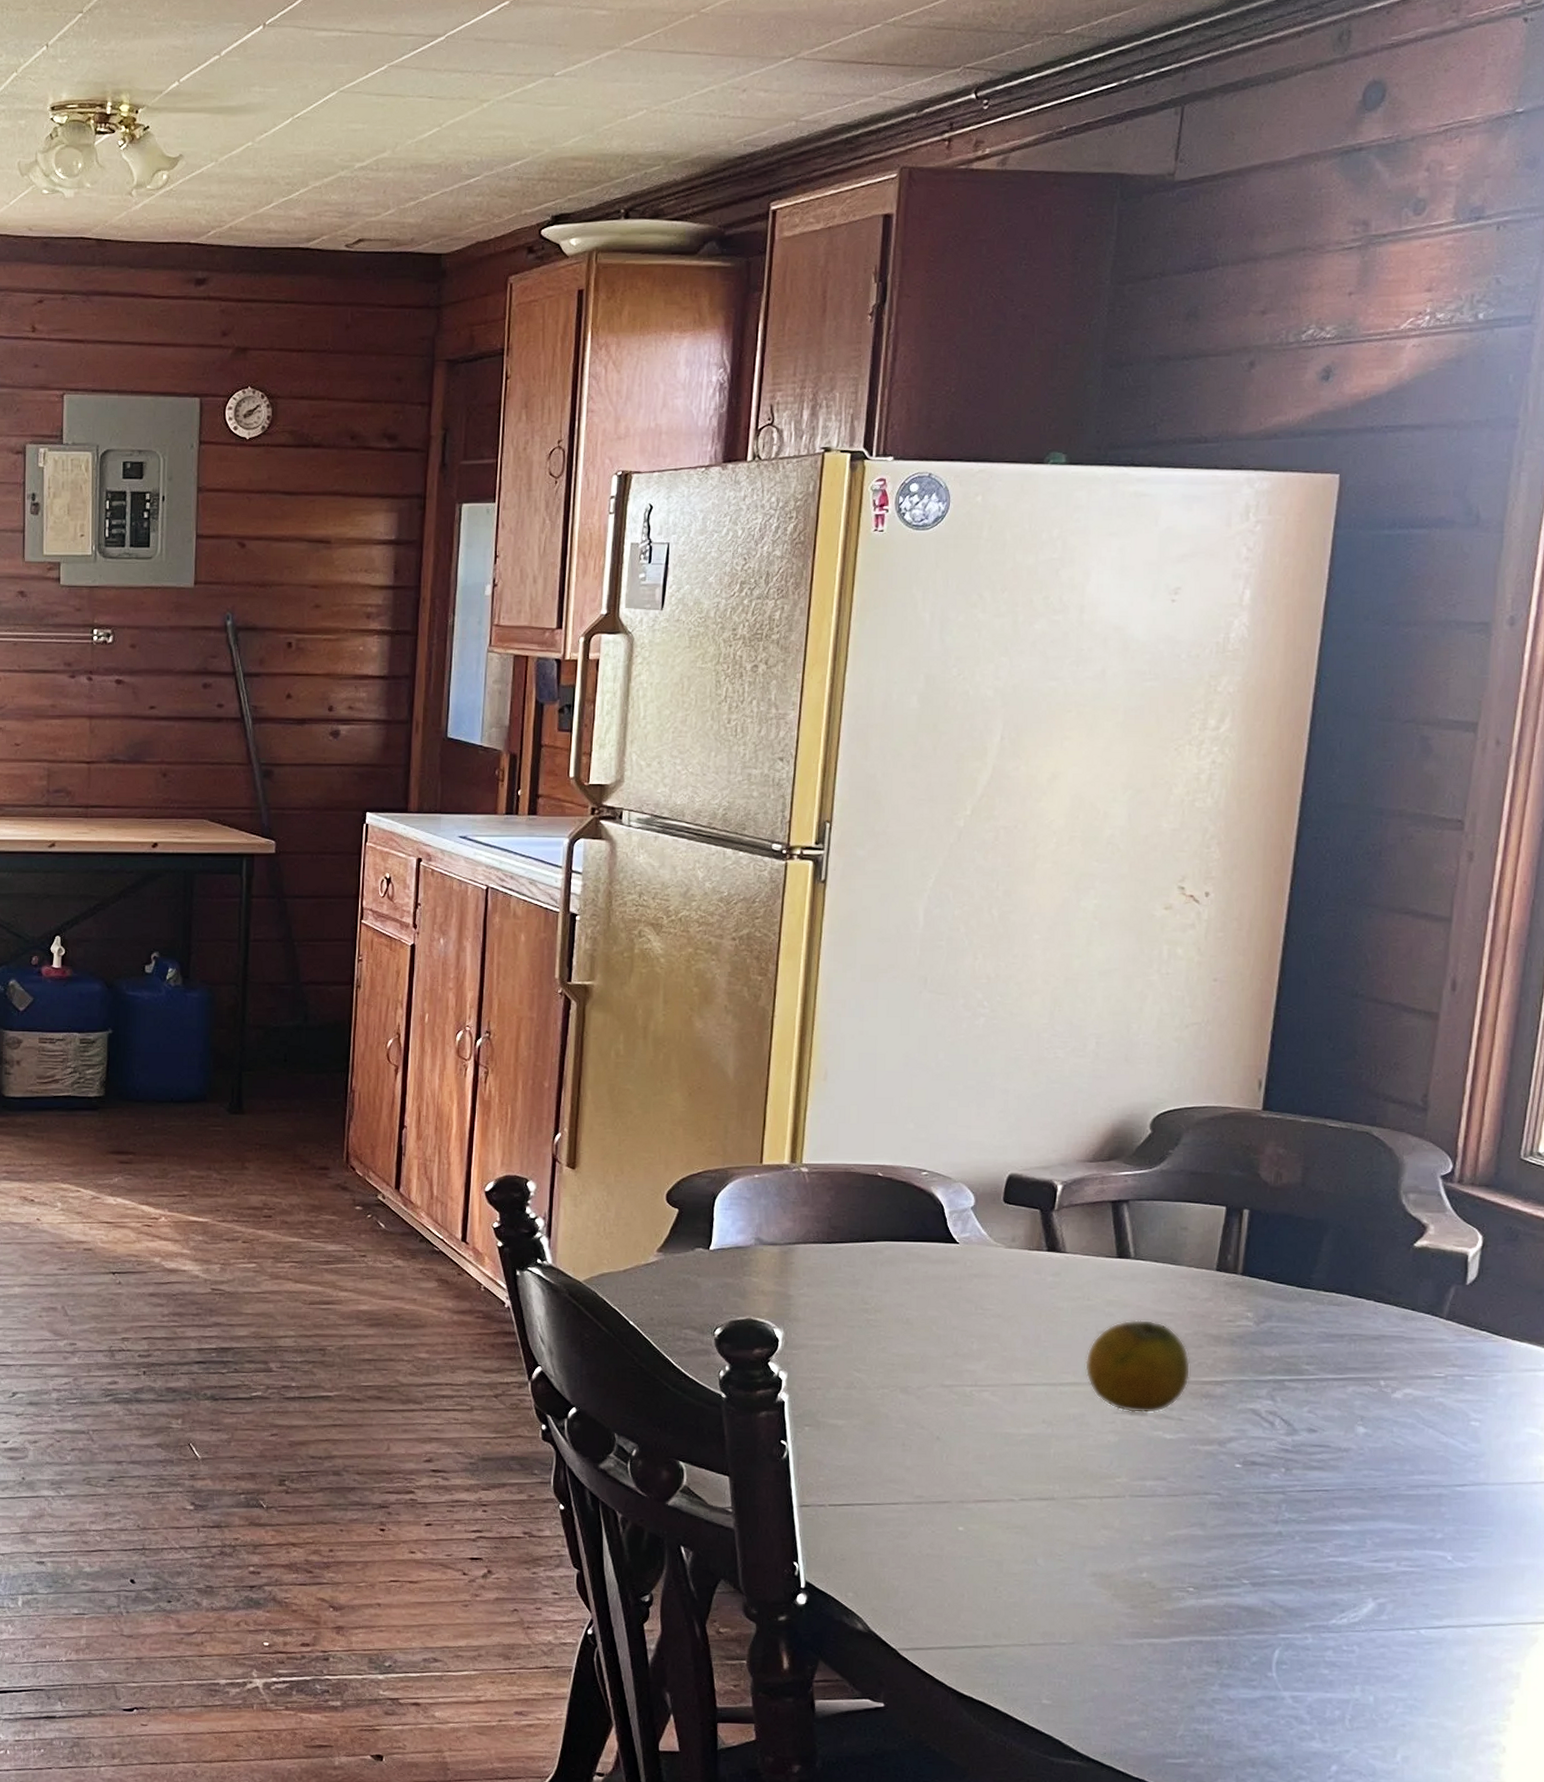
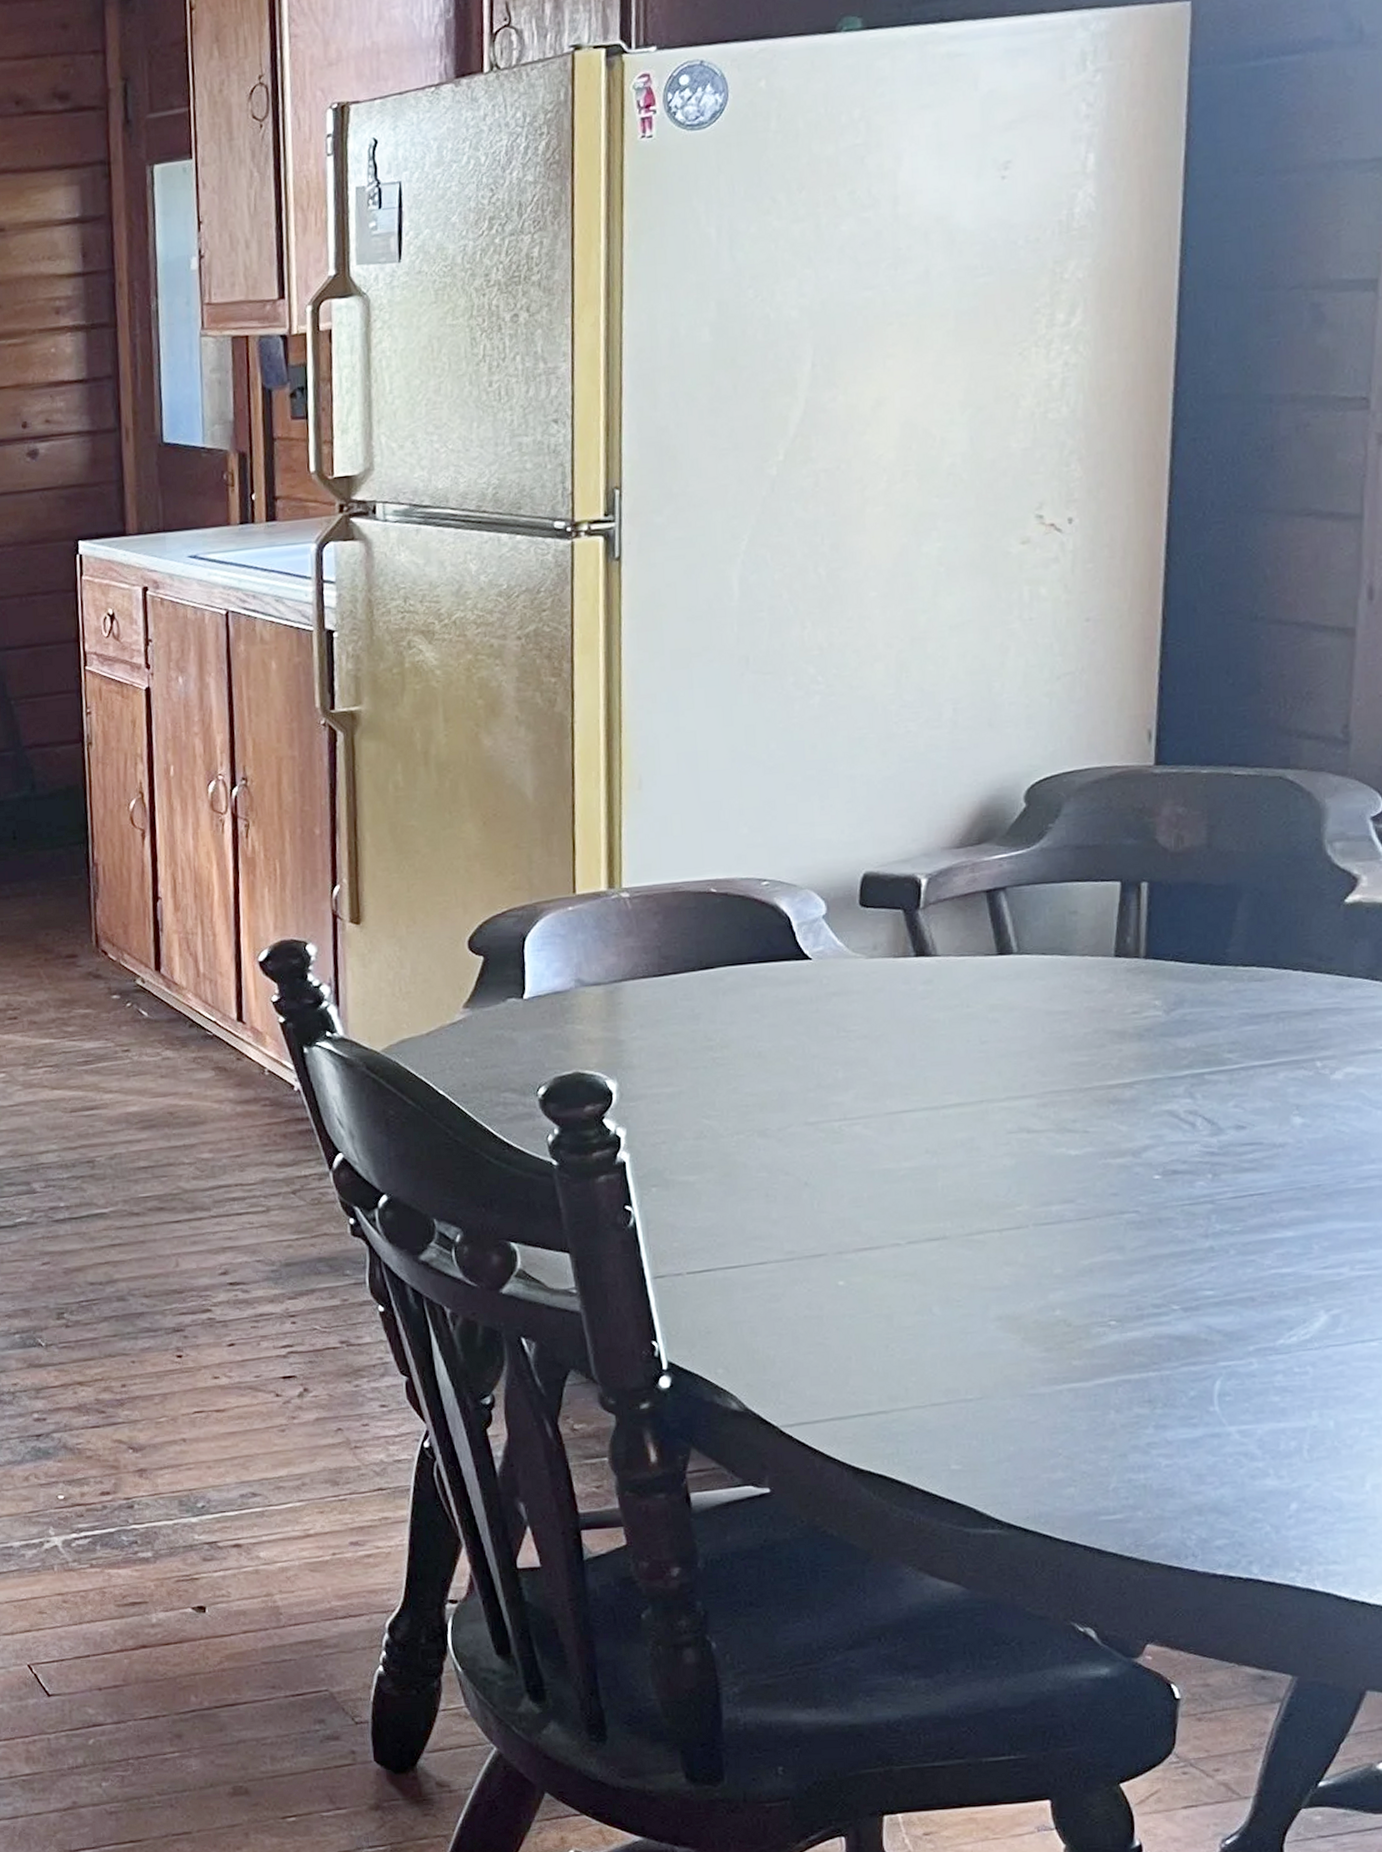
fruit: present [1085,1319,1191,1414] -> none [970,1021,1094,1131]

